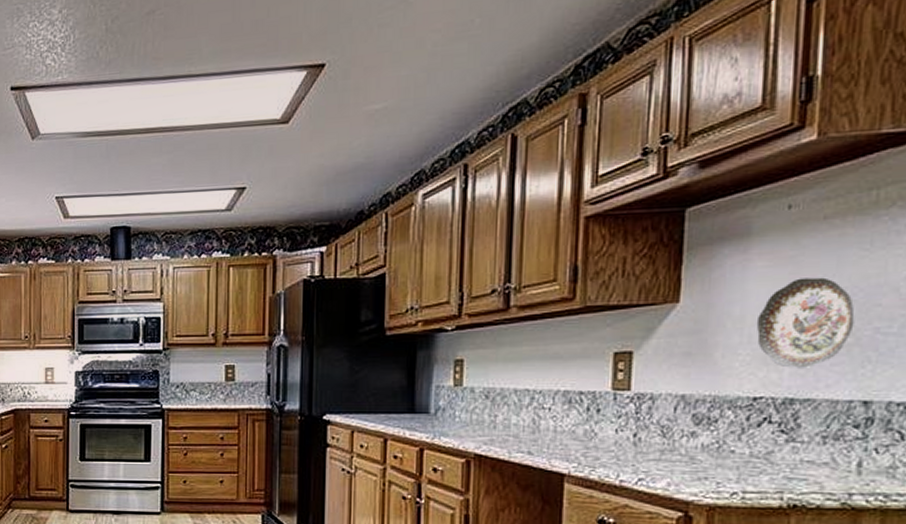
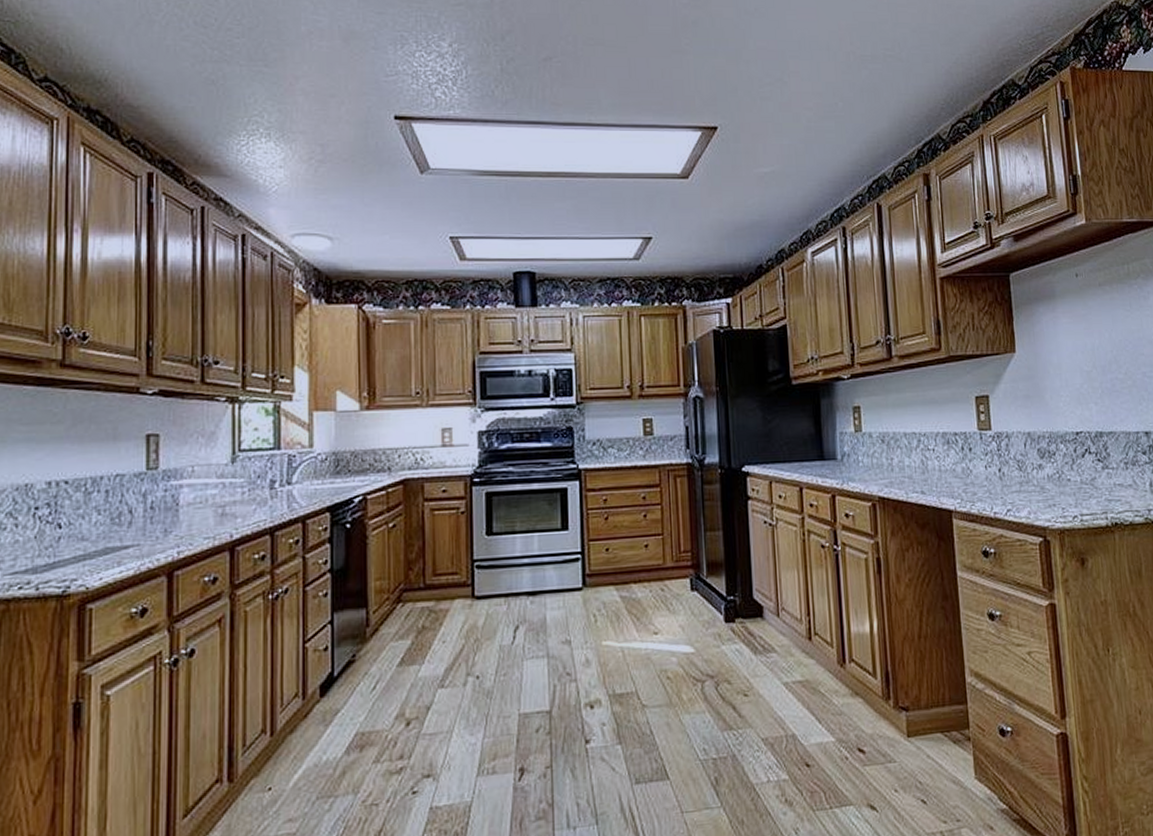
decorative plate: present [756,277,855,368] -> none [1069,332,1130,406]

